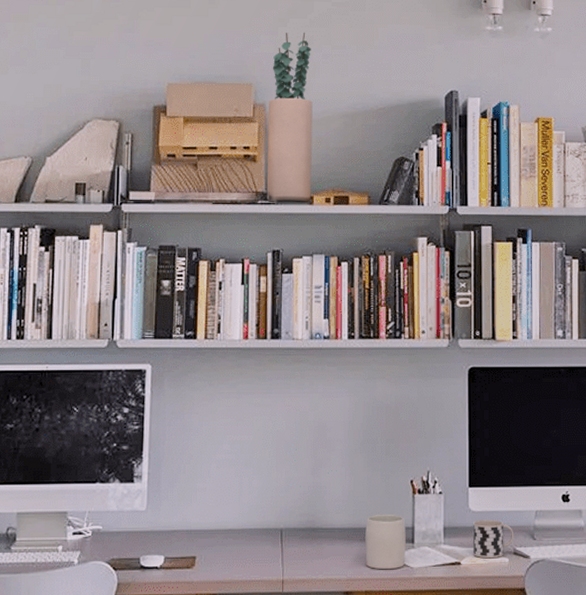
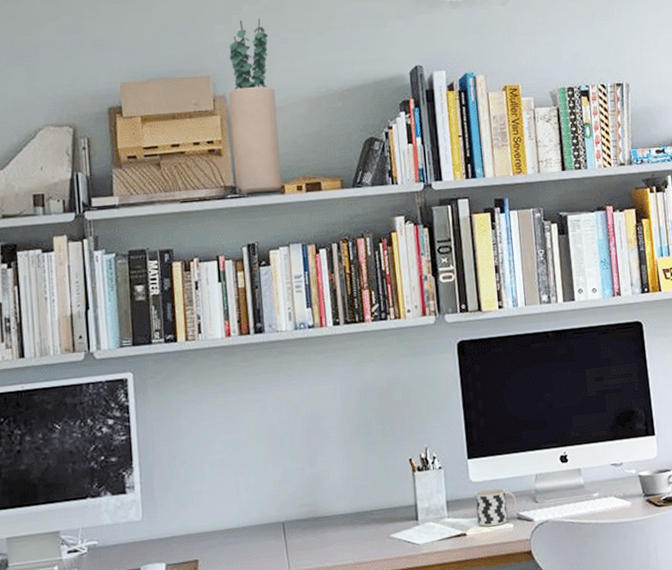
mug: present [365,514,406,570] -> none [368,494,411,550]

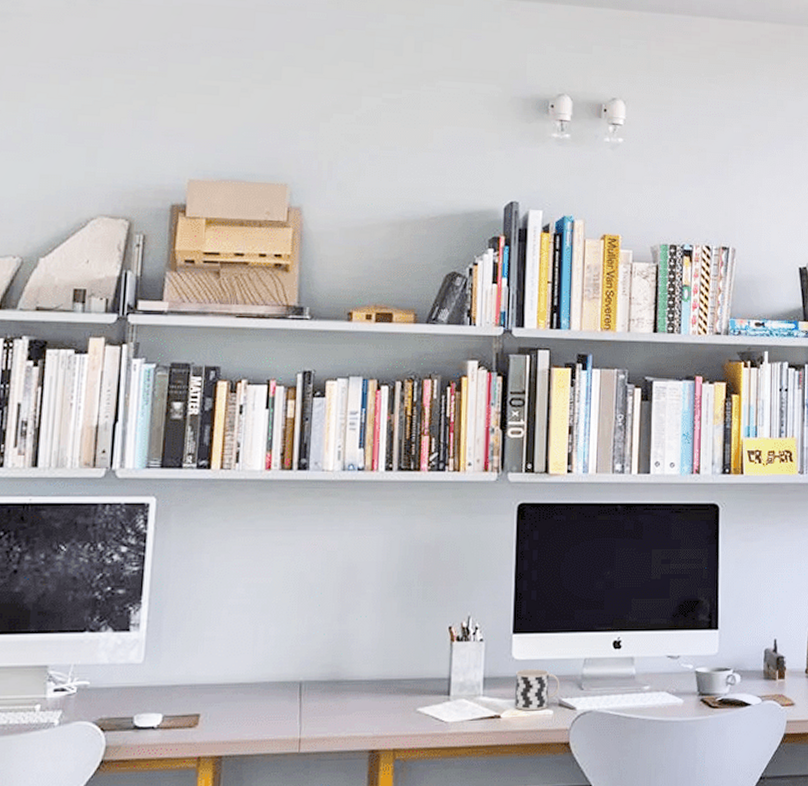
vase: present [228,18,283,197] -> none [299,129,357,321]

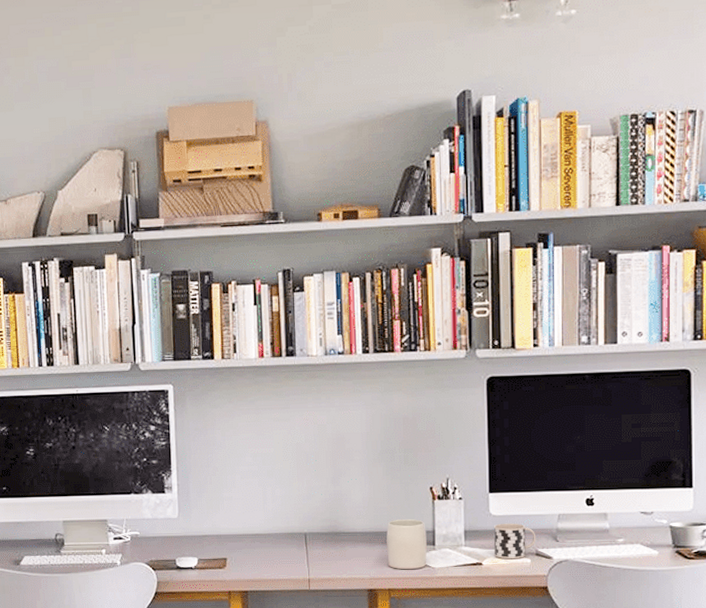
mug: none [394,663,442,726] -> present [386,518,427,570]

